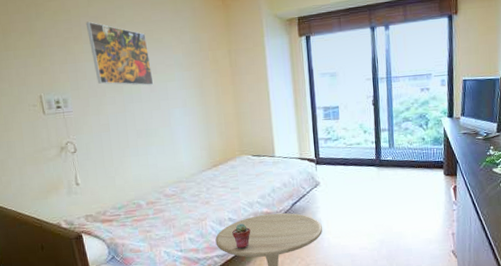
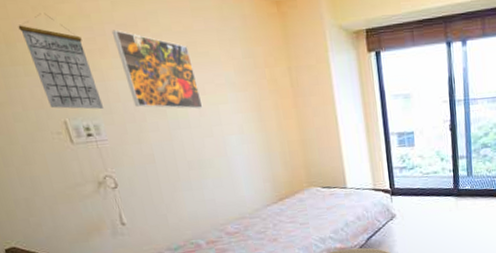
calendar: none [14,9,72,86] -> present [18,13,103,110]

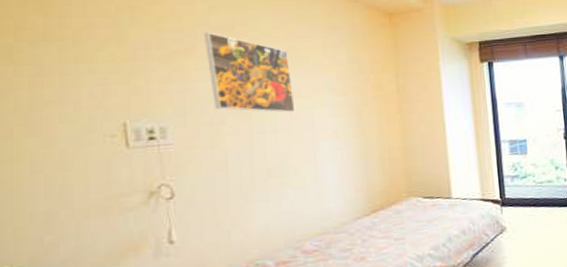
calendar: present [18,13,103,110] -> none [94,13,176,111]

